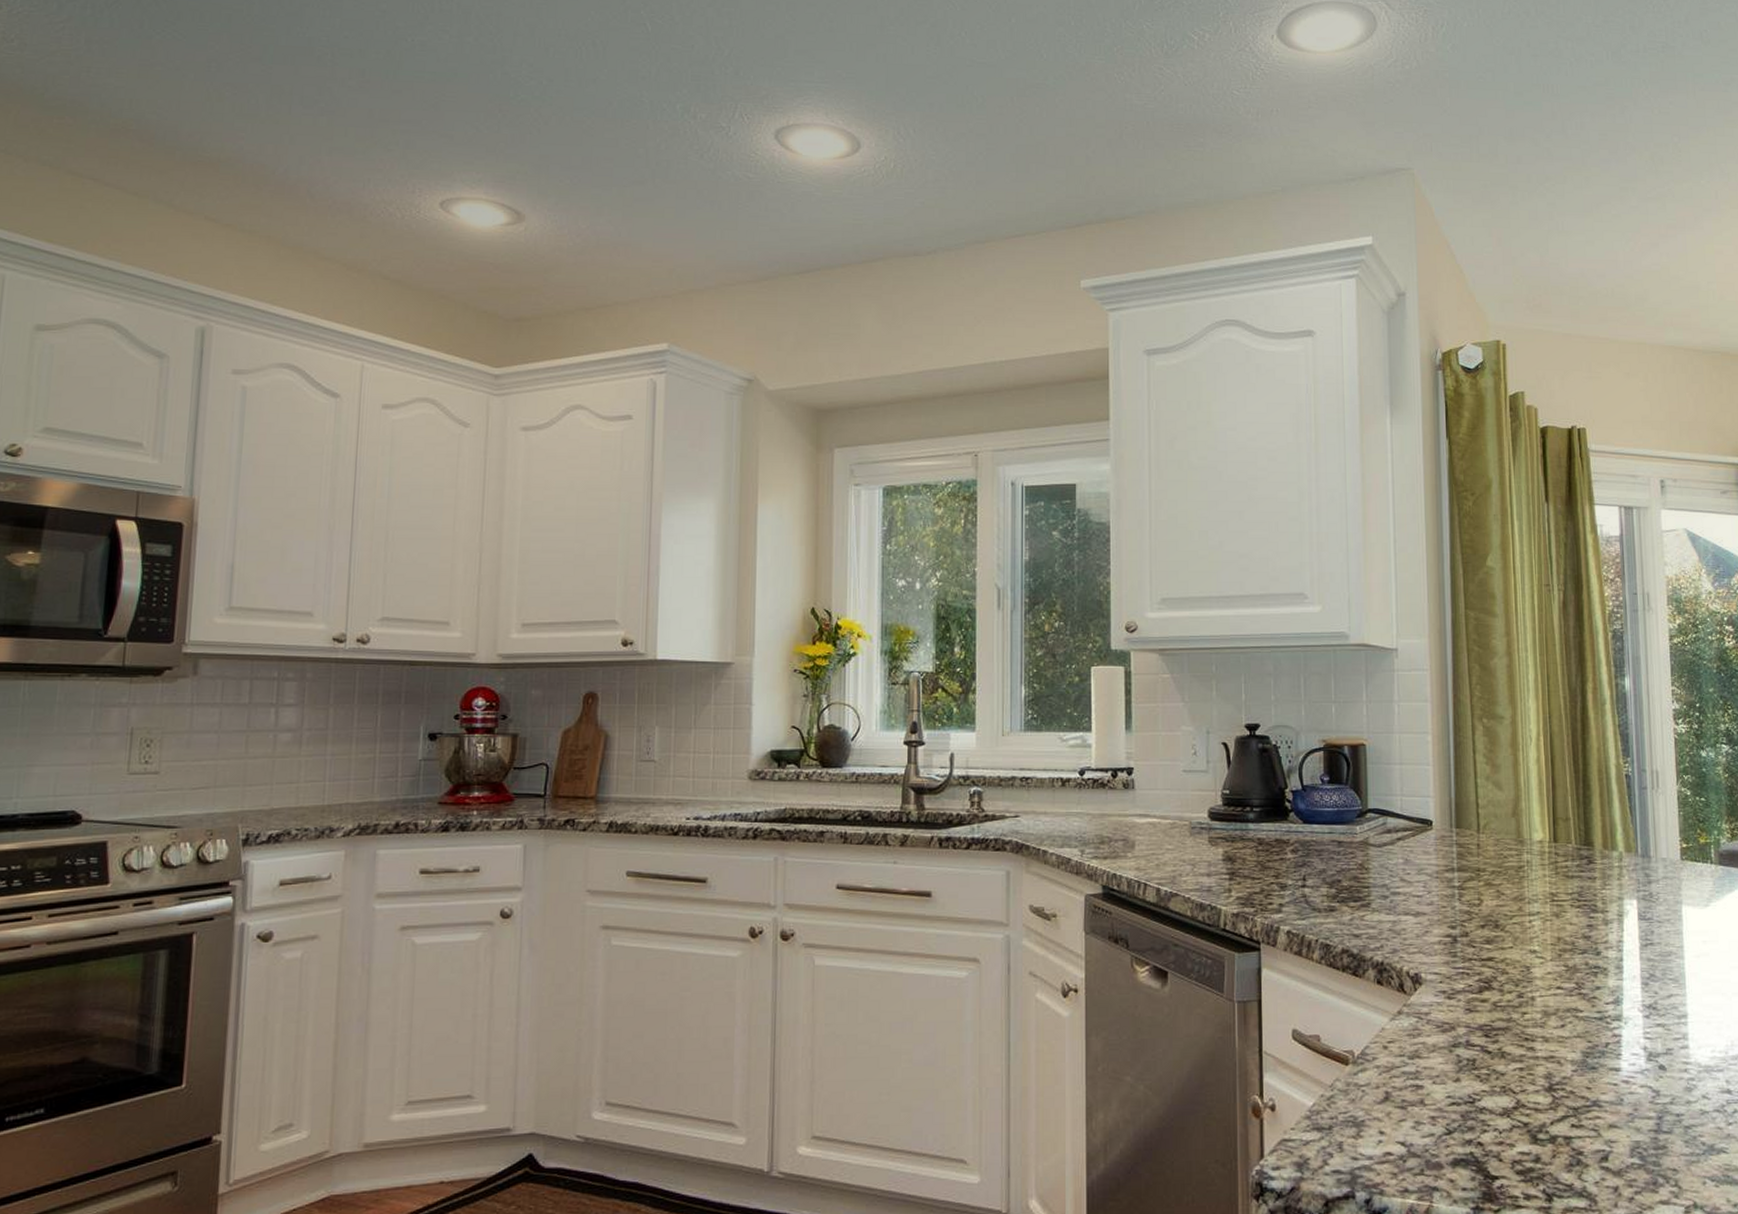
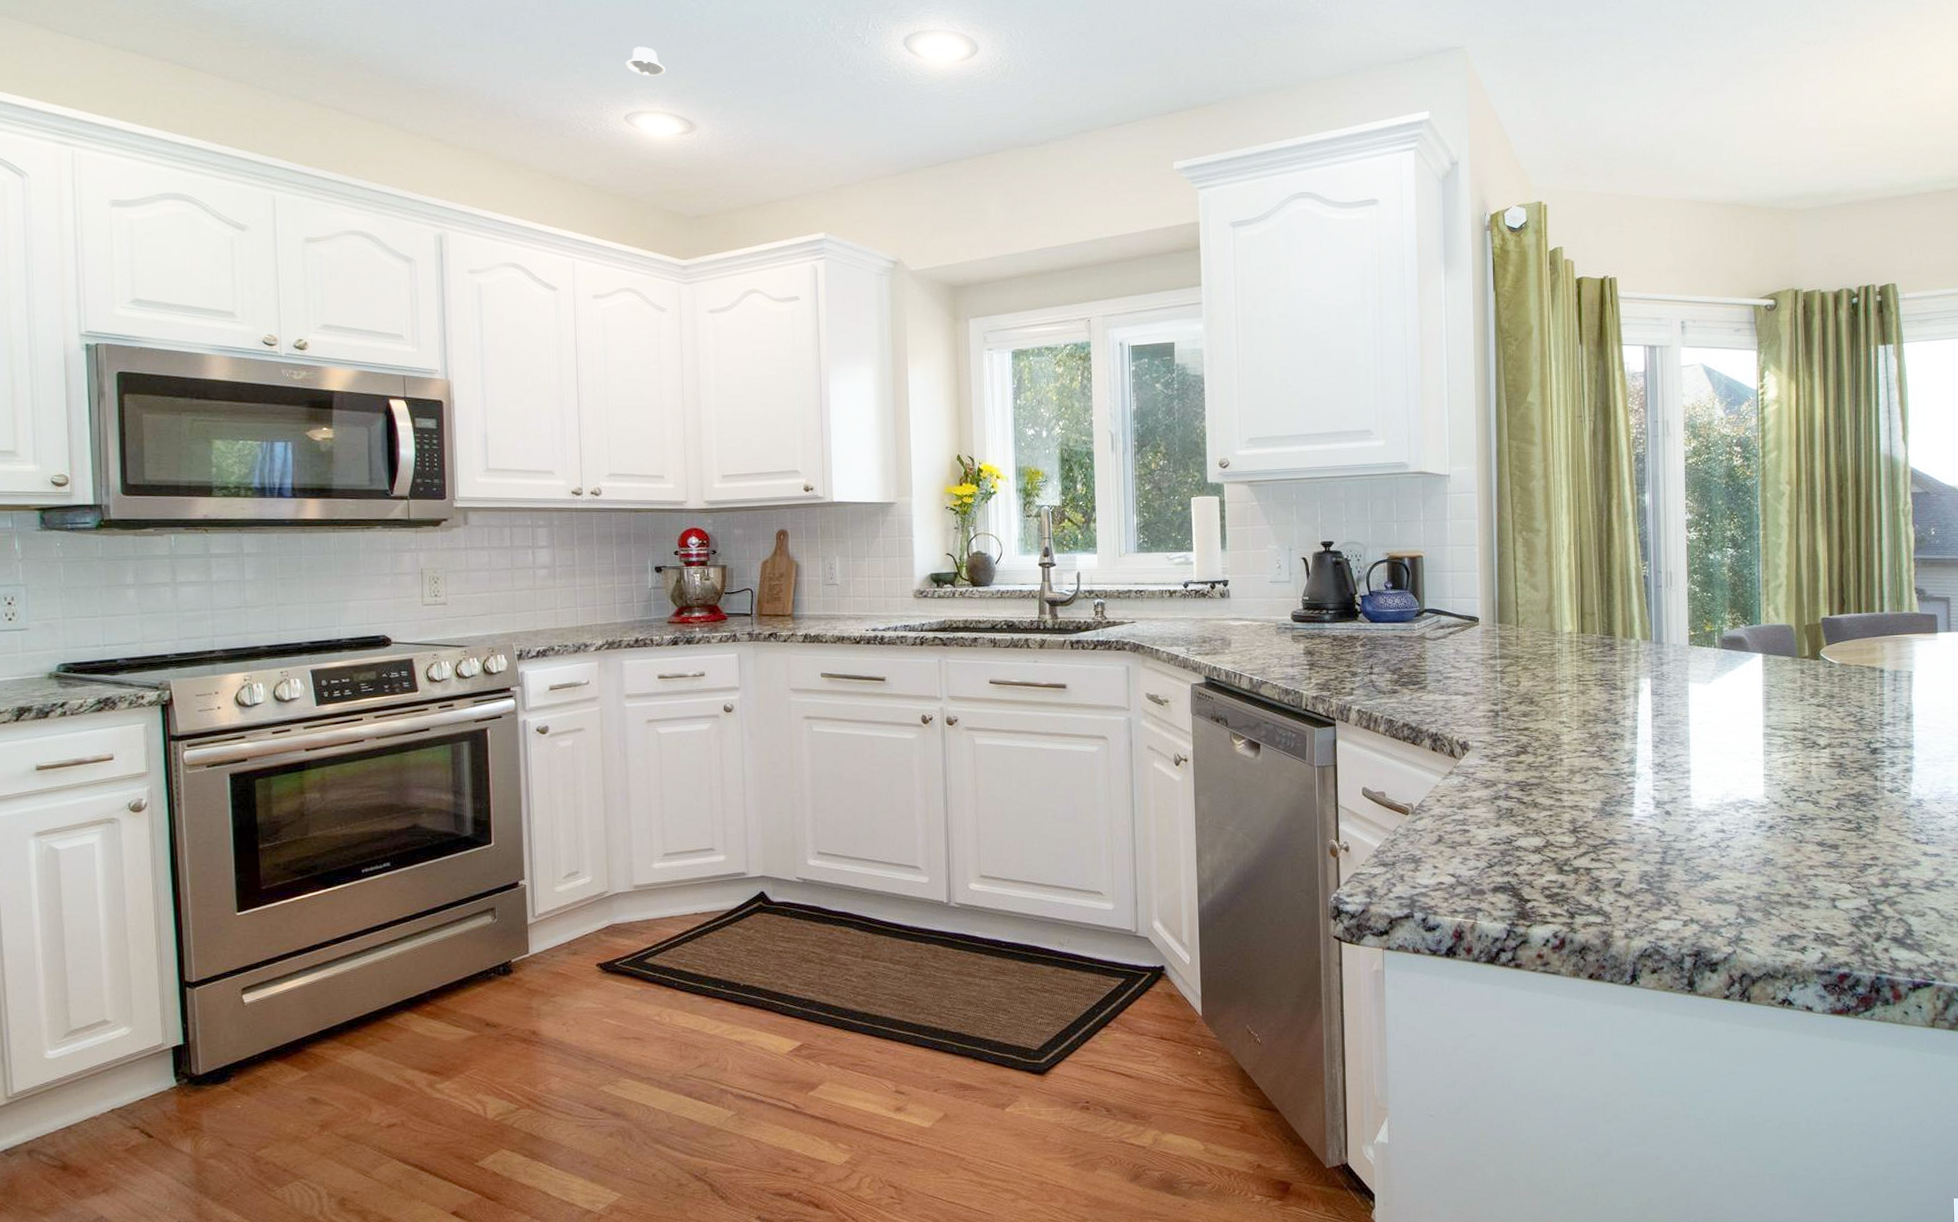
recessed light: none [446,126,494,160] -> present [625,46,666,76]

